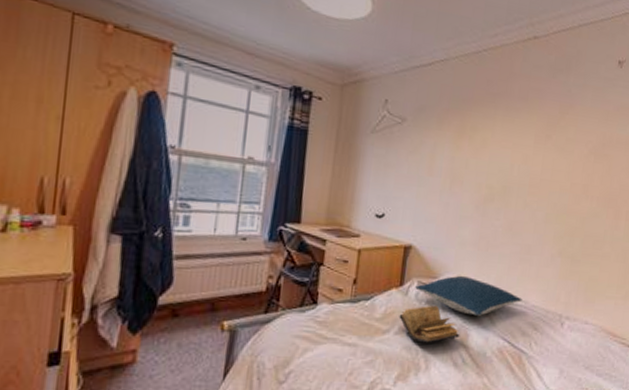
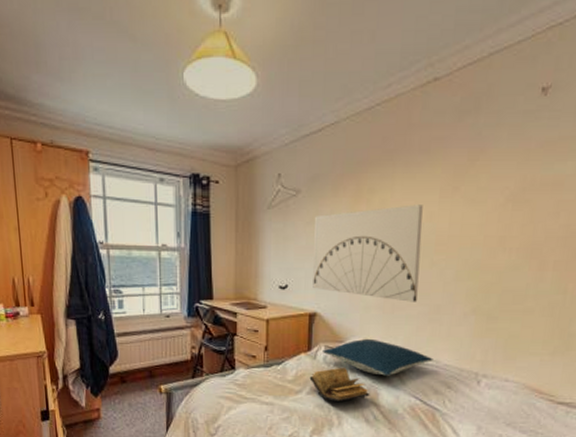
wall art: none [410,145,520,241] -> present [313,204,423,302]

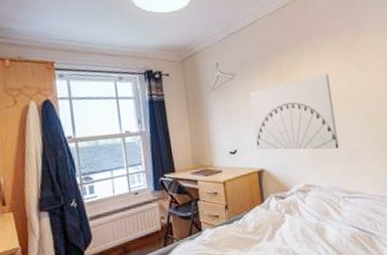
book: present [309,367,370,403] -> none [266,211,318,245]
pillow: present [323,339,433,376] -> none [274,183,361,214]

